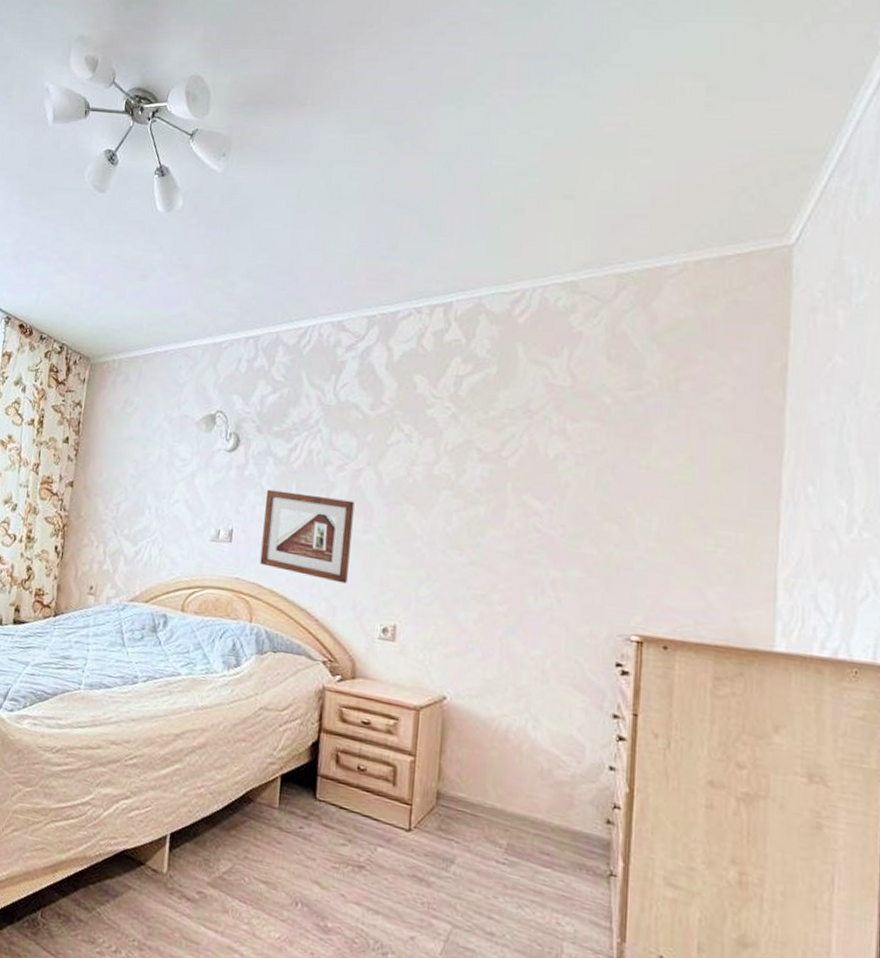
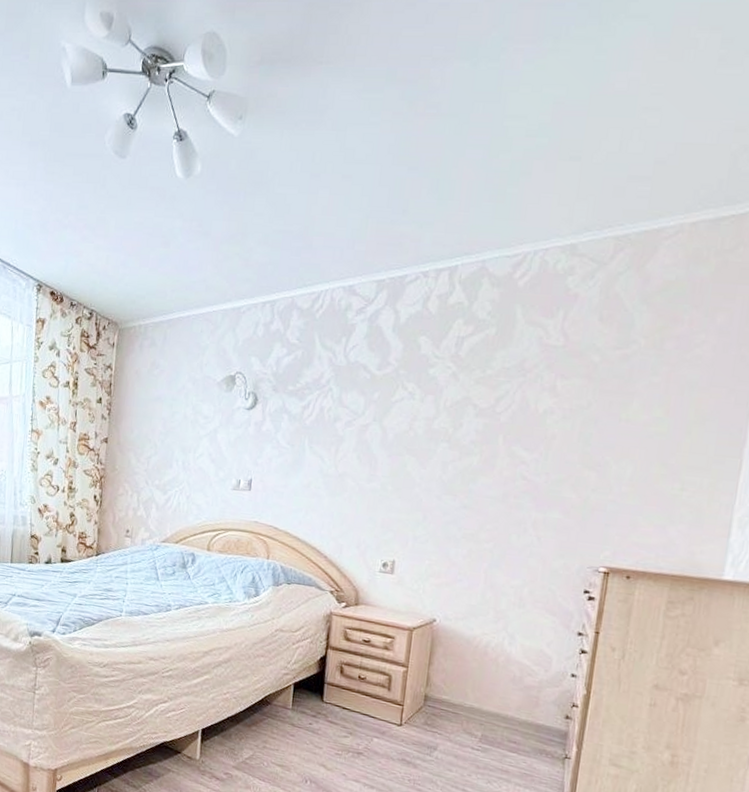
picture frame: present [259,489,355,584] -> none [276,443,361,526]

